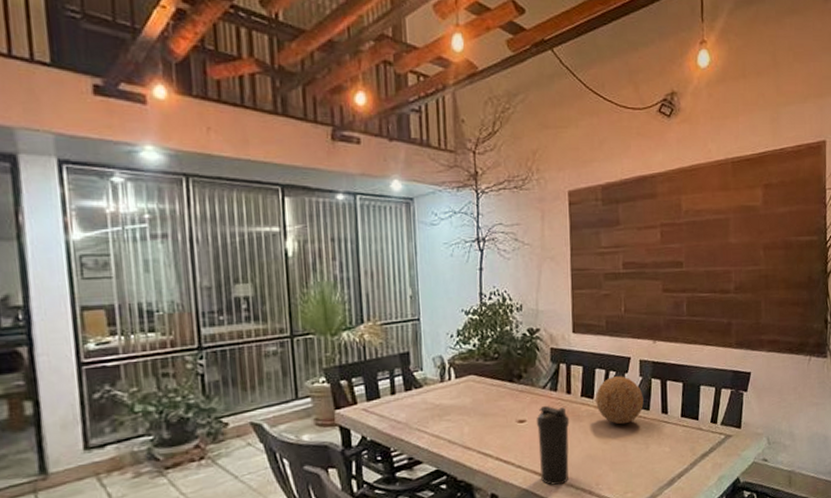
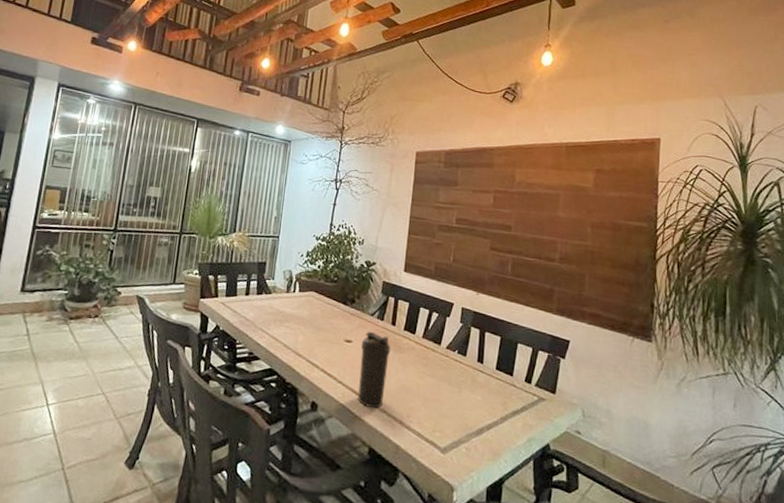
decorative ball: present [596,376,644,425] -> none [417,318,462,365]

